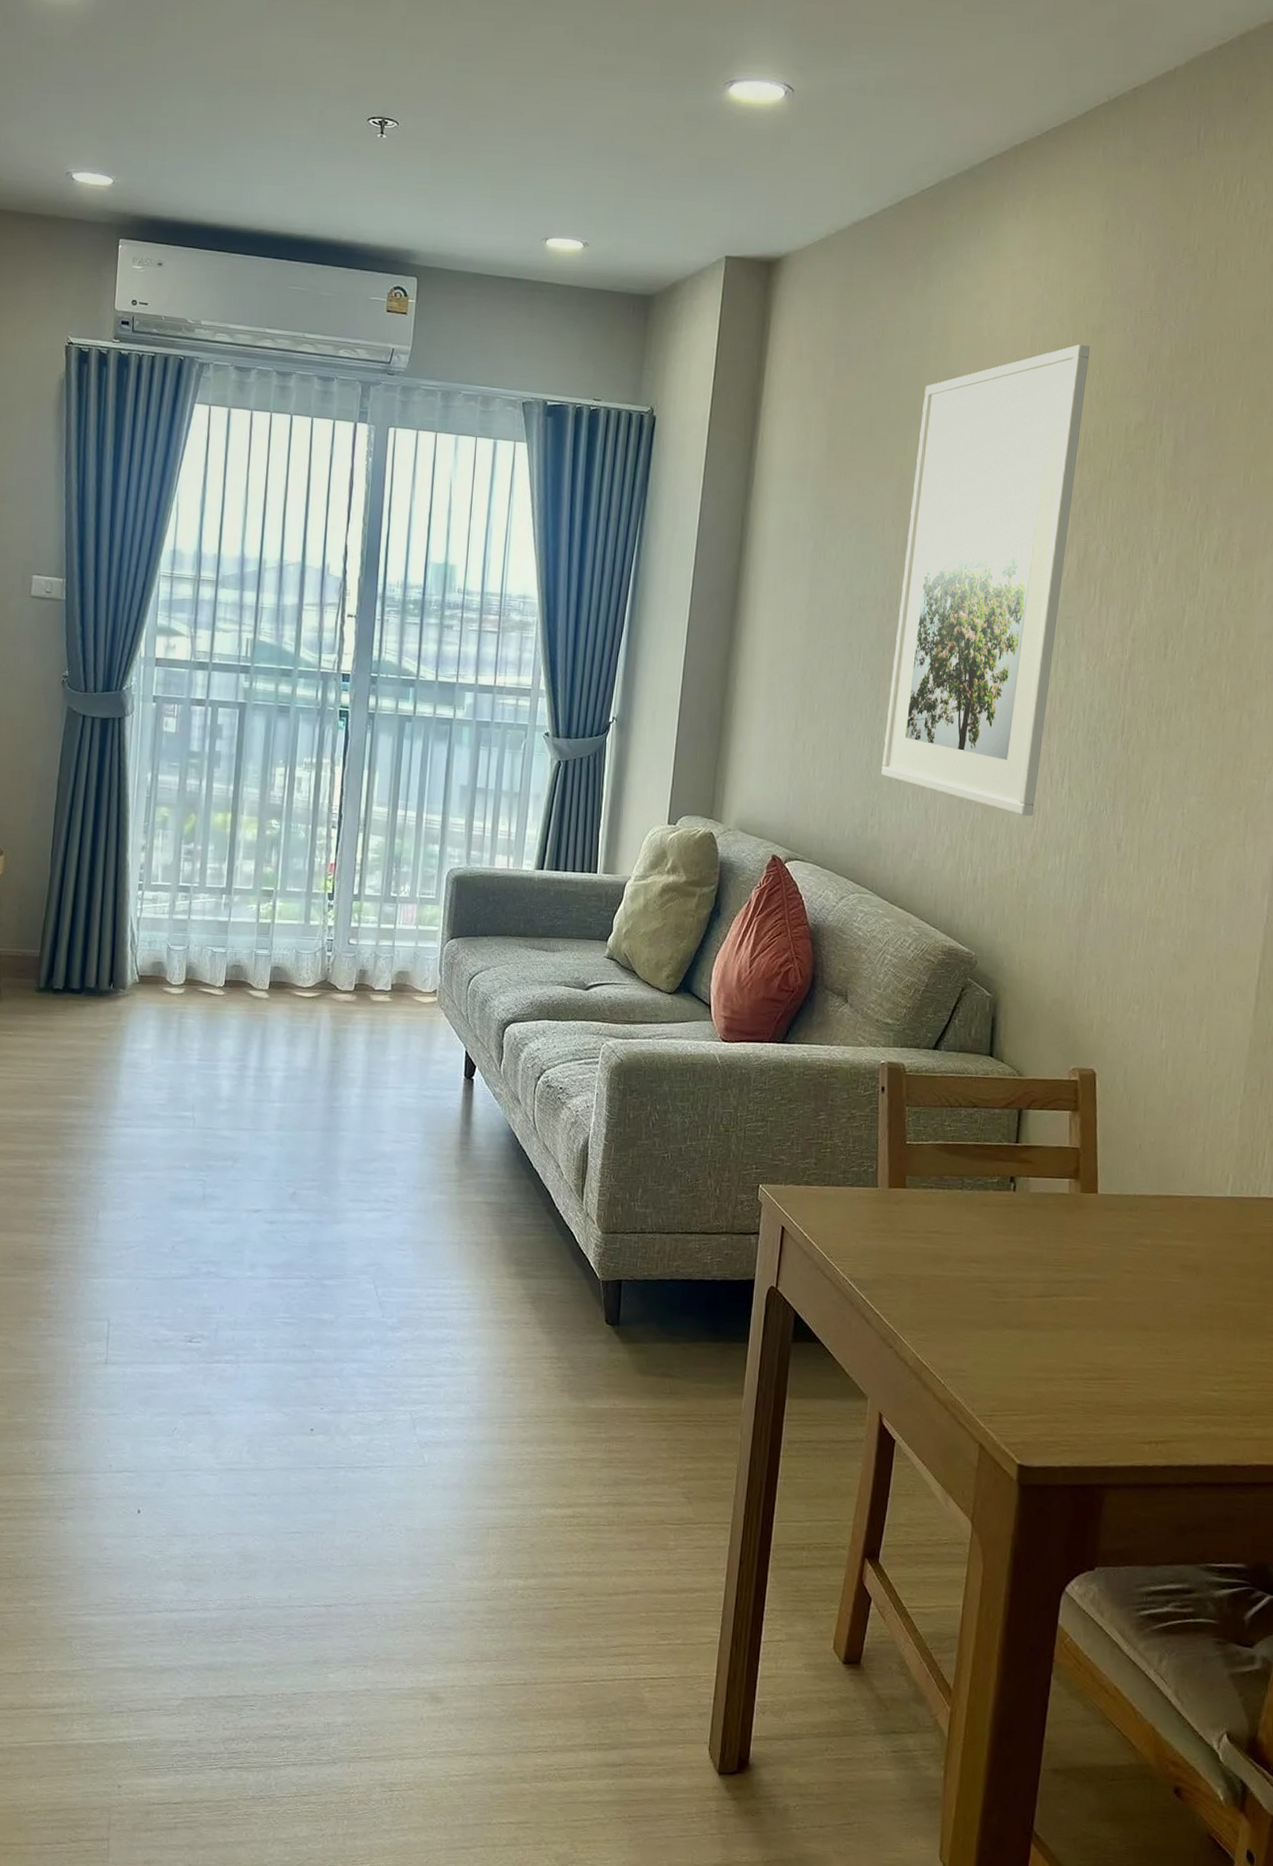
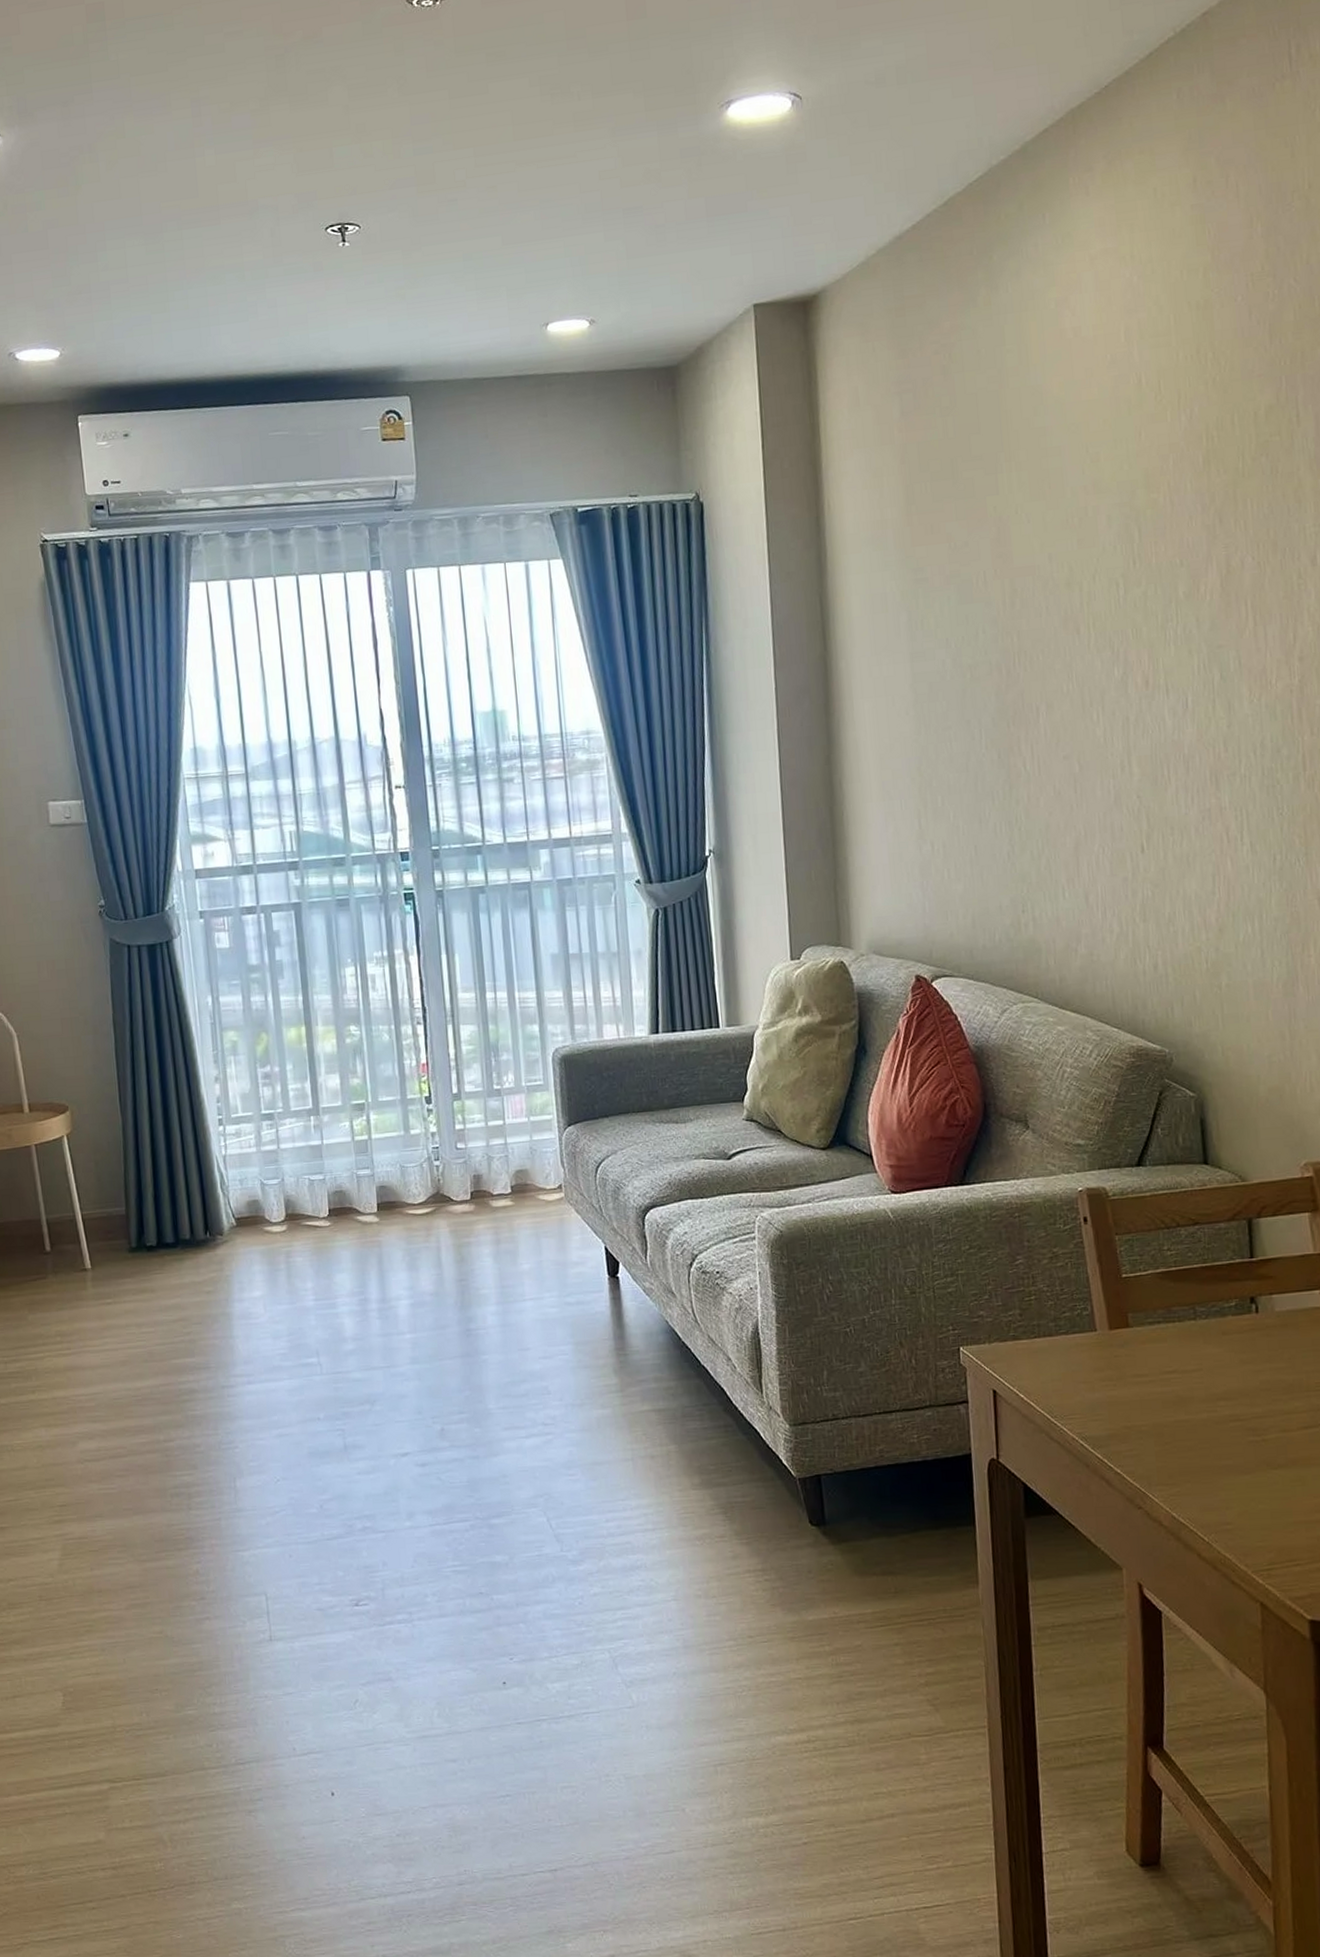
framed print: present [881,344,1091,817] -> none [1009,325,1213,884]

